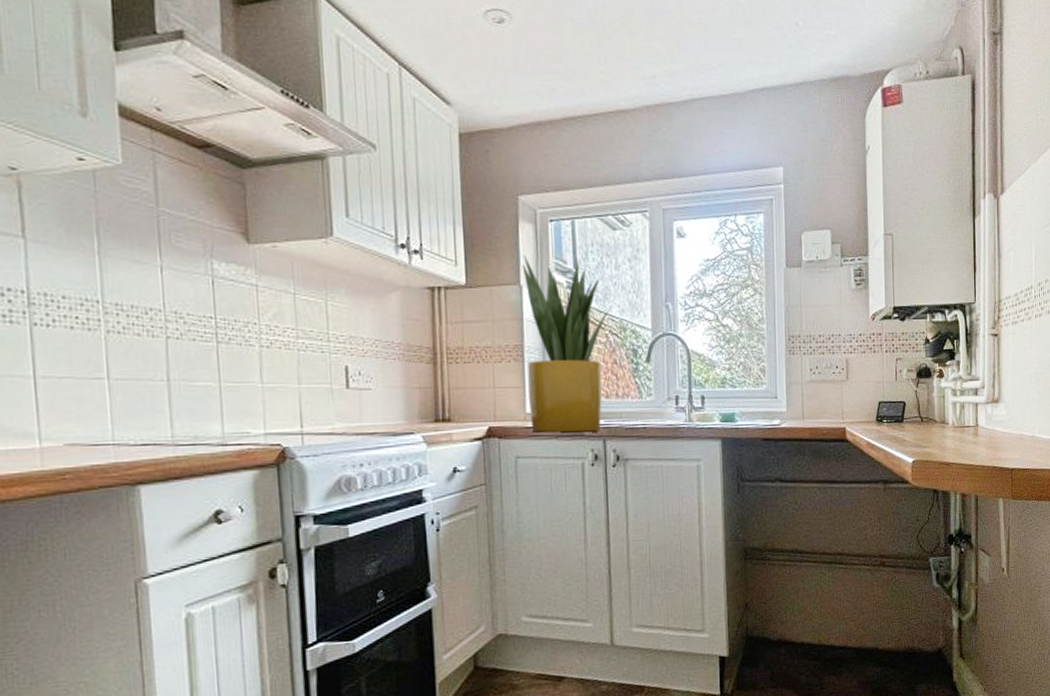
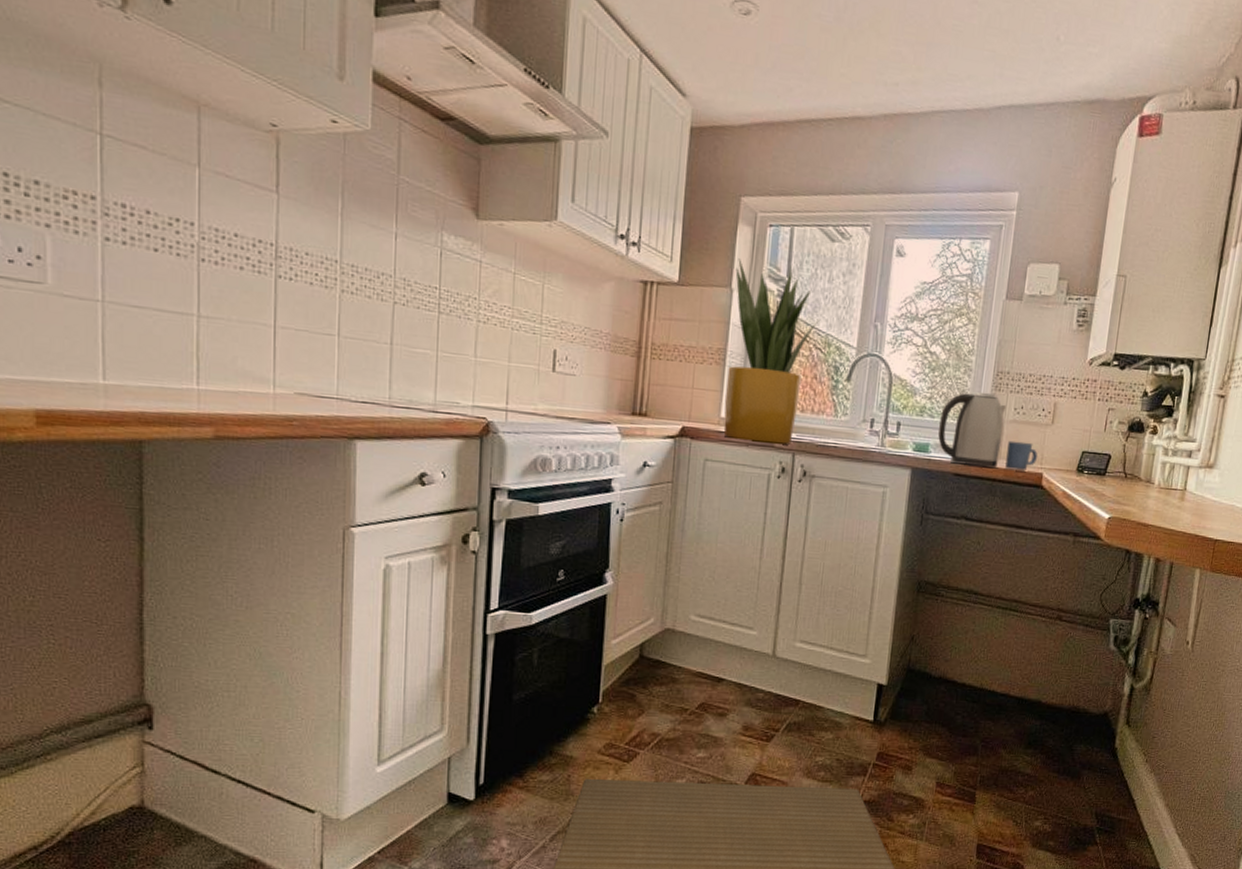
kettle: none [741,357,803,429] -> present [938,392,1007,468]
mug: none [809,399,838,429] -> present [1005,440,1038,472]

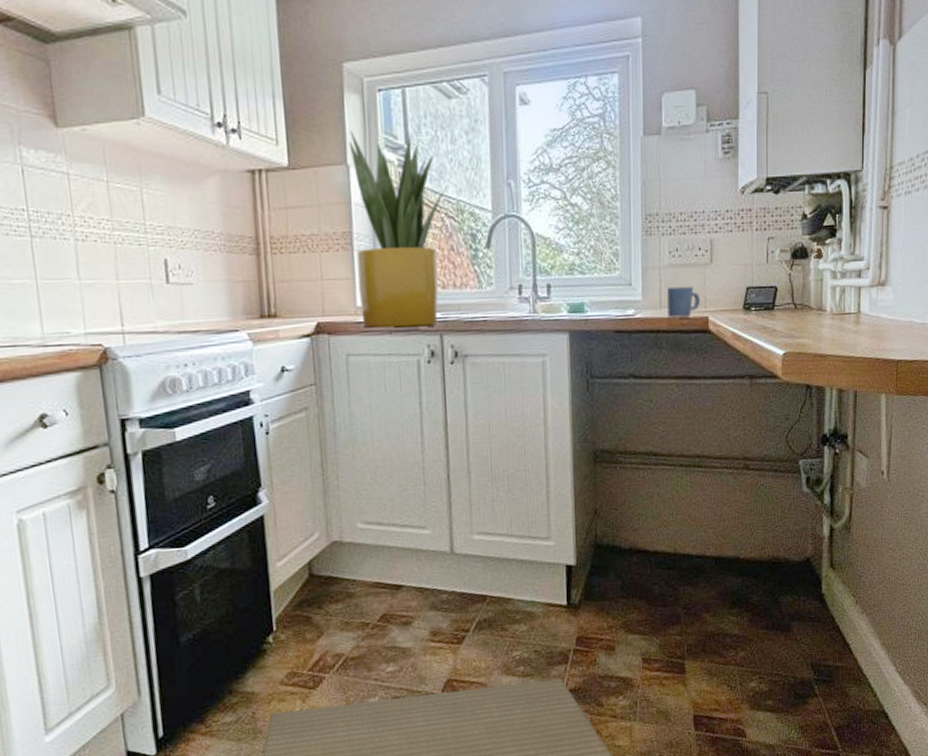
kettle: present [938,392,1007,468] -> none [592,239,661,320]

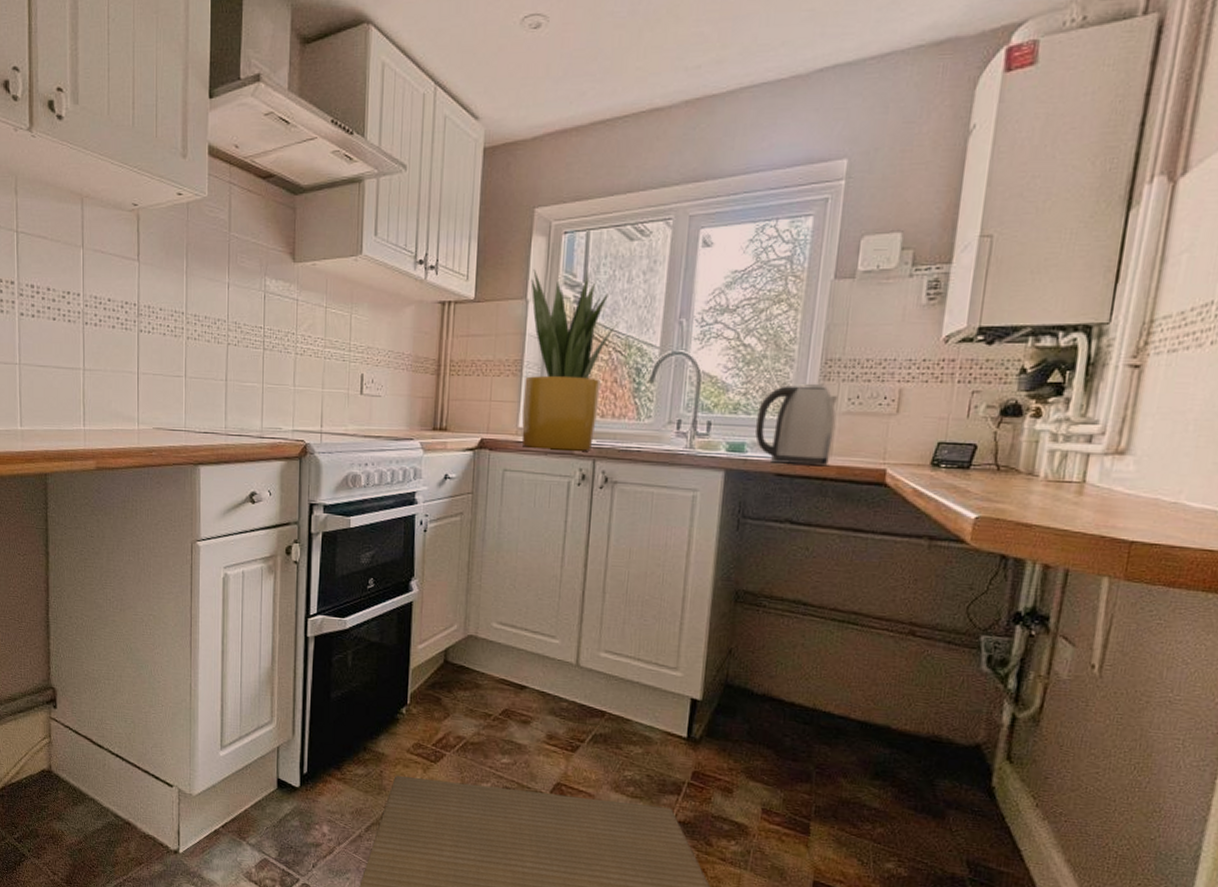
kettle: none [592,239,661,320] -> present [755,383,839,466]
mug: present [667,286,700,319] -> none [838,434,879,468]

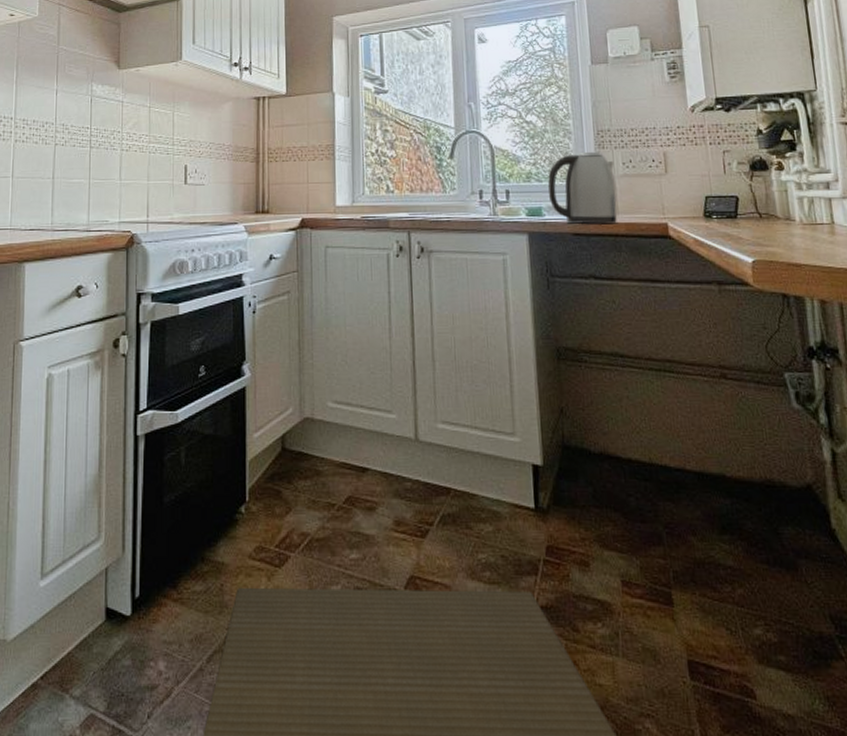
planter: present [521,269,620,451] -> none [335,65,417,225]

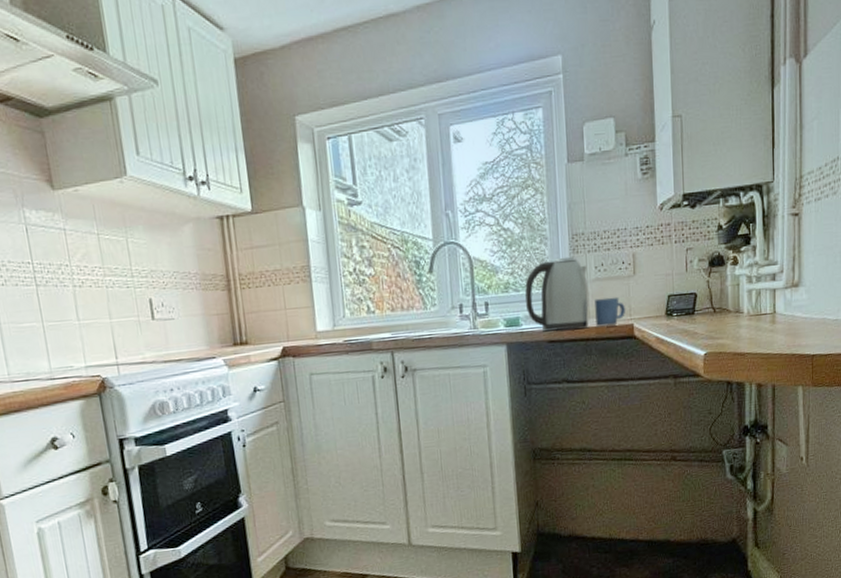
mug: none [623,194,658,224] -> present [595,296,625,328]

